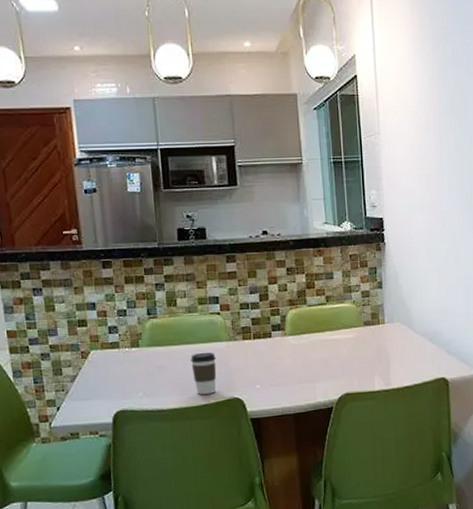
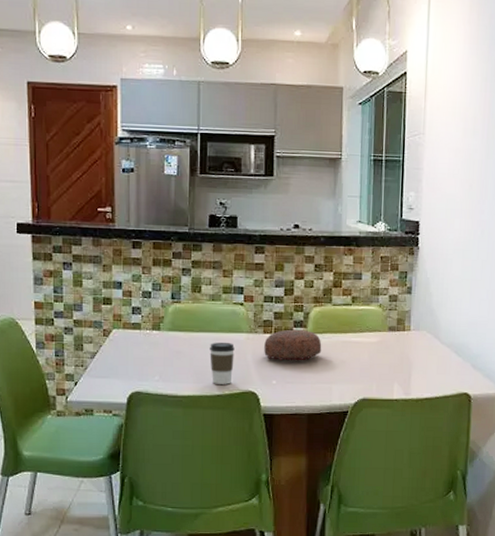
decorative bowl: none [244,332,302,365] -> present [264,329,322,361]

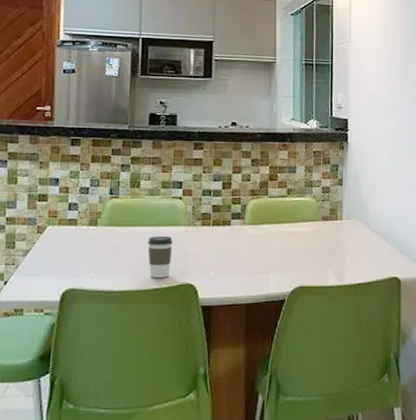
decorative bowl: present [264,329,322,361] -> none [202,221,259,252]

